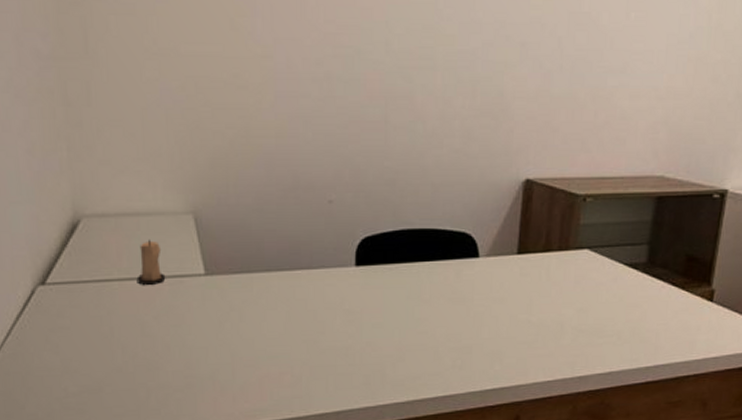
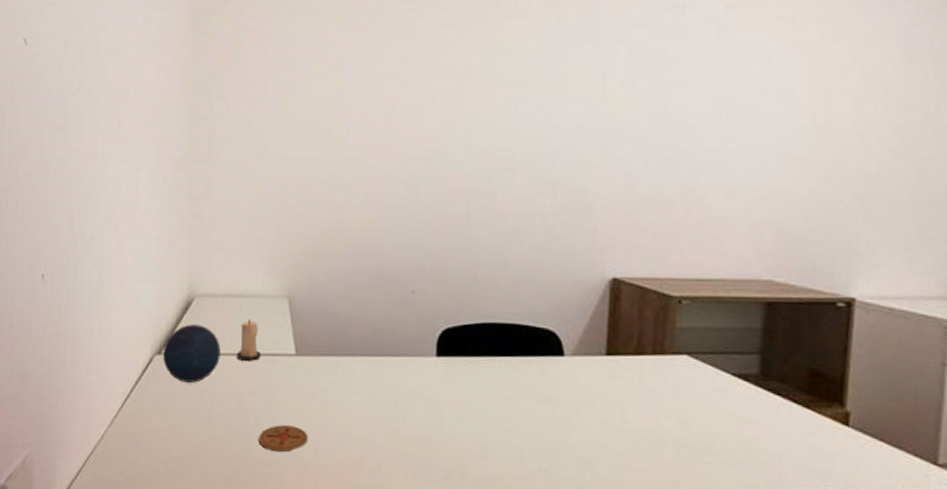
decorative orb: none [47,249,118,313] -> present [163,324,221,383]
coaster: none [168,348,224,377] -> present [258,425,309,453]

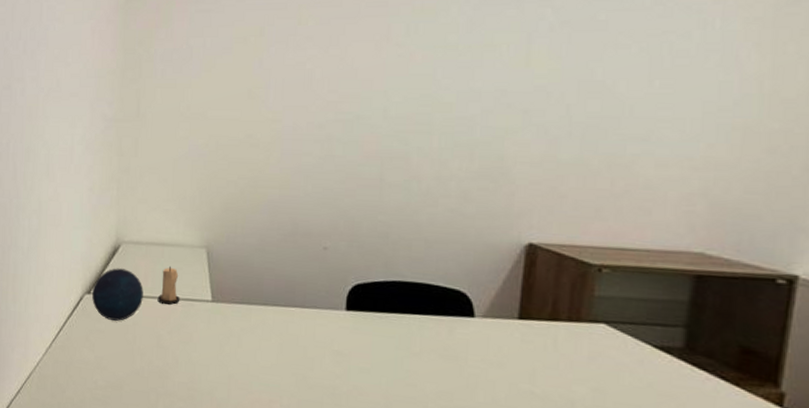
coaster: present [258,425,309,453] -> none [175,364,222,390]

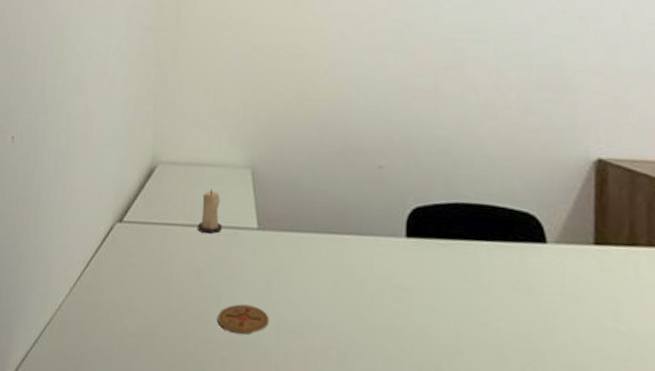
decorative orb: present [92,268,143,321] -> none [124,192,182,254]
coaster: none [175,364,222,390] -> present [217,304,270,335]

